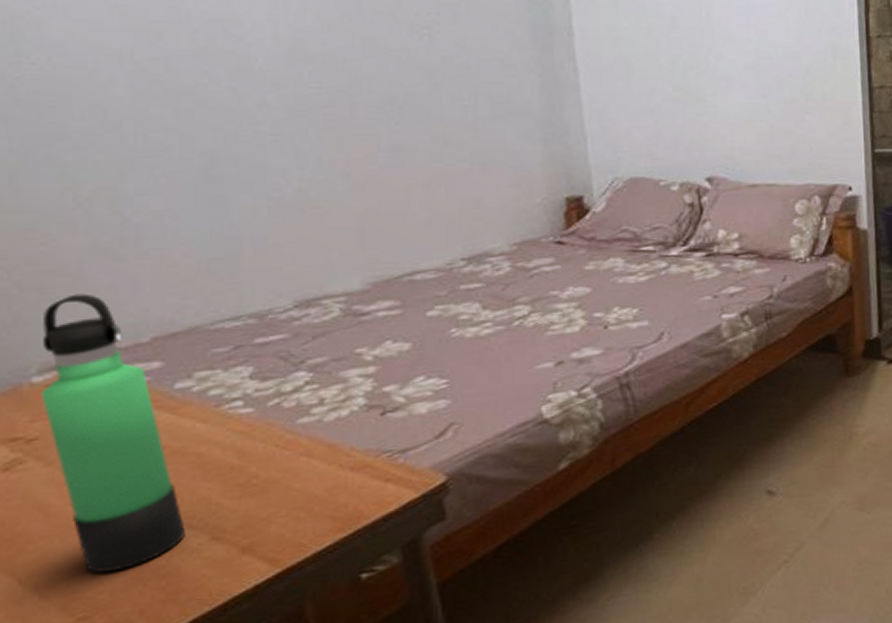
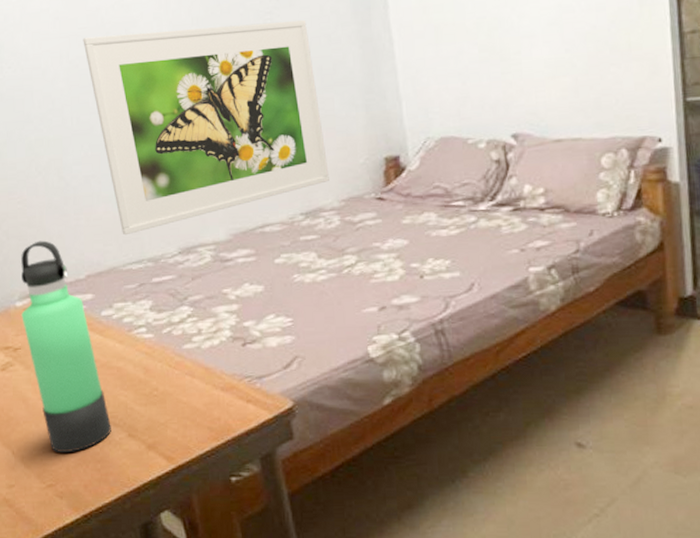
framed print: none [156,34,499,286] -> present [83,20,329,236]

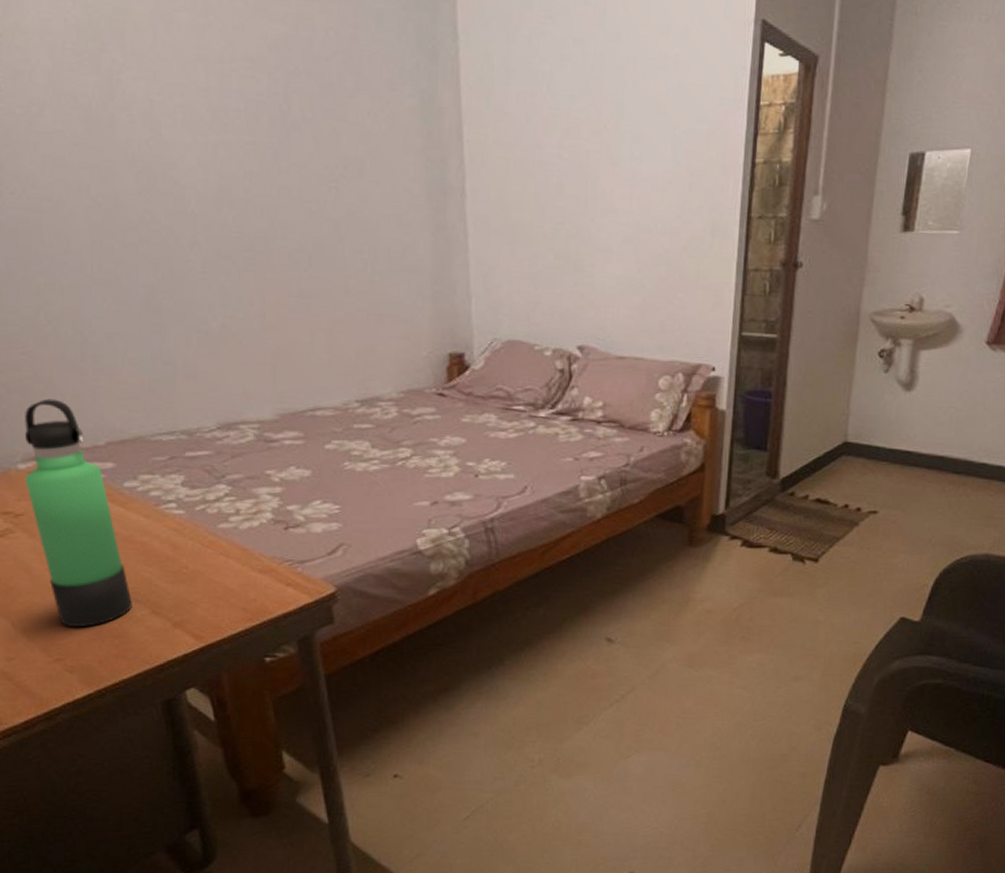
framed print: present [83,20,329,236] -> none [108,173,389,404]

